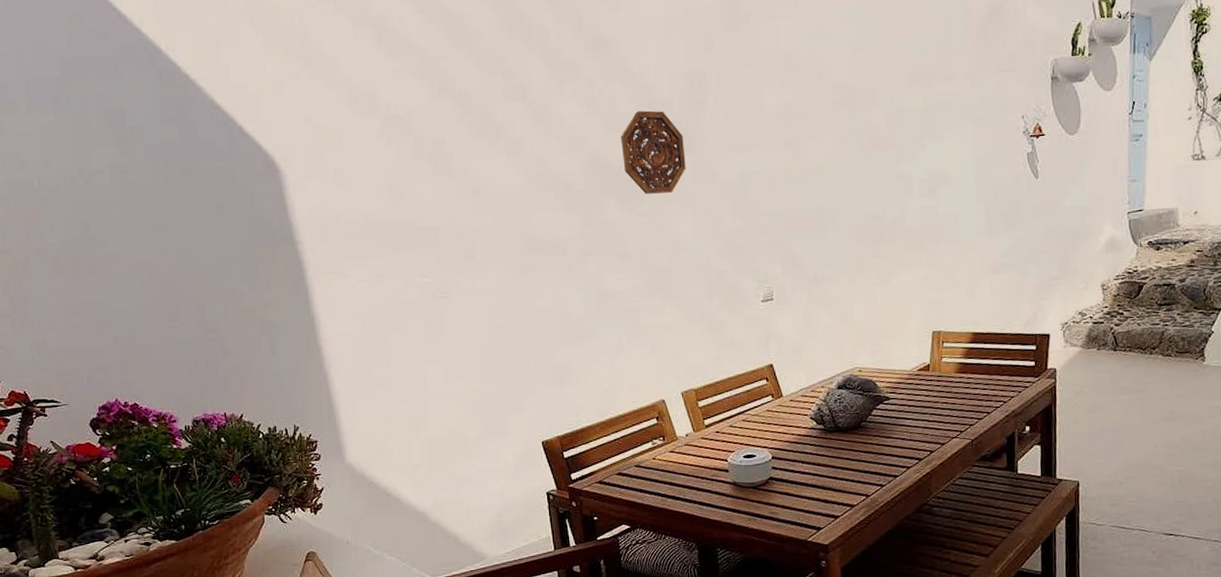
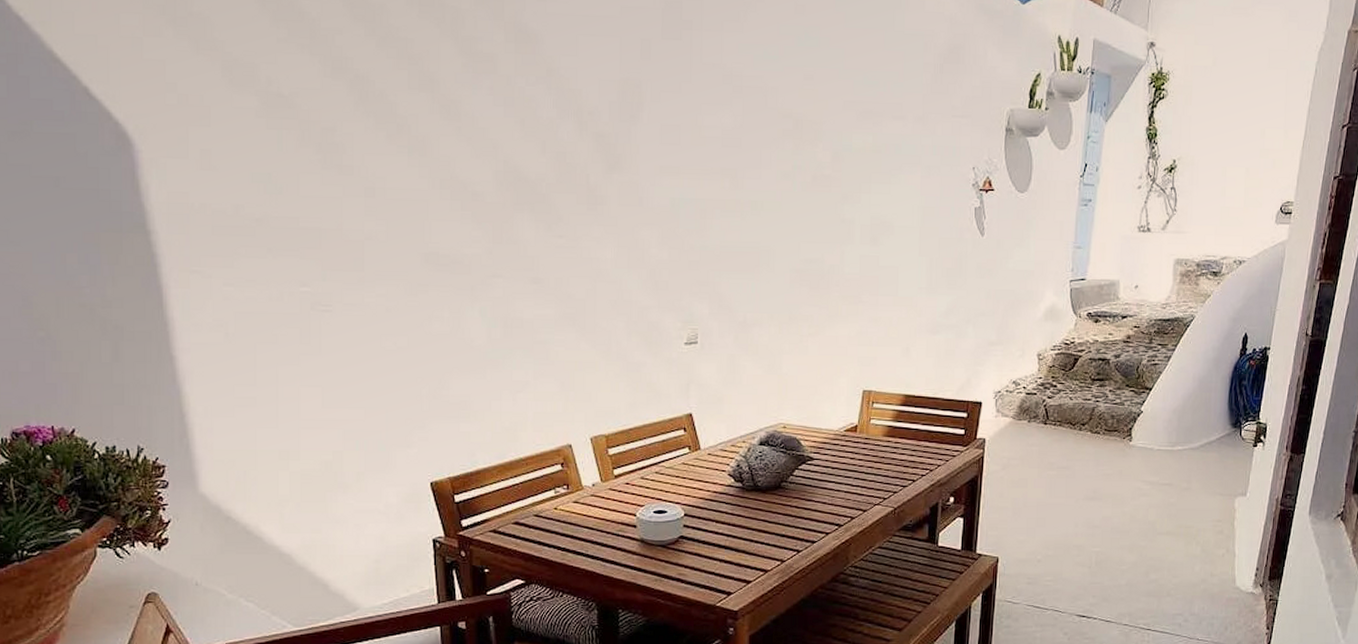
decorative platter: present [620,110,686,194] -> none [540,118,612,214]

